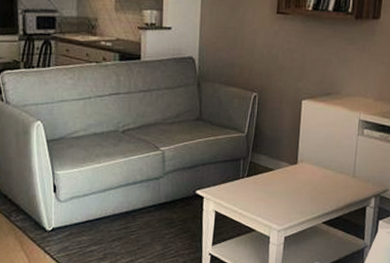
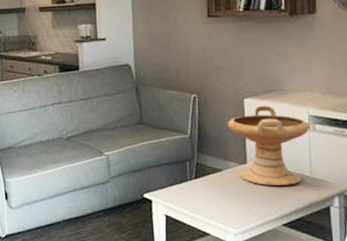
decorative bowl: none [283,107,359,186] -> present [227,105,310,185]

